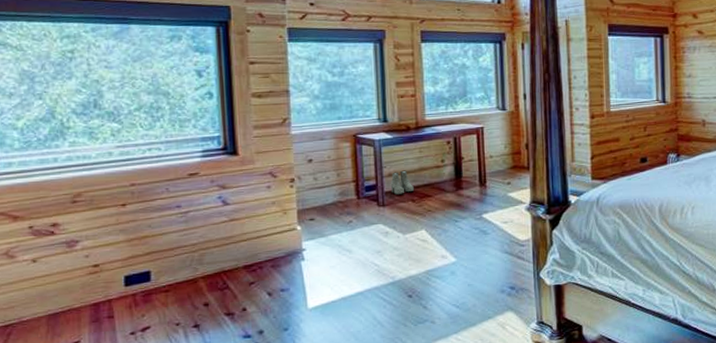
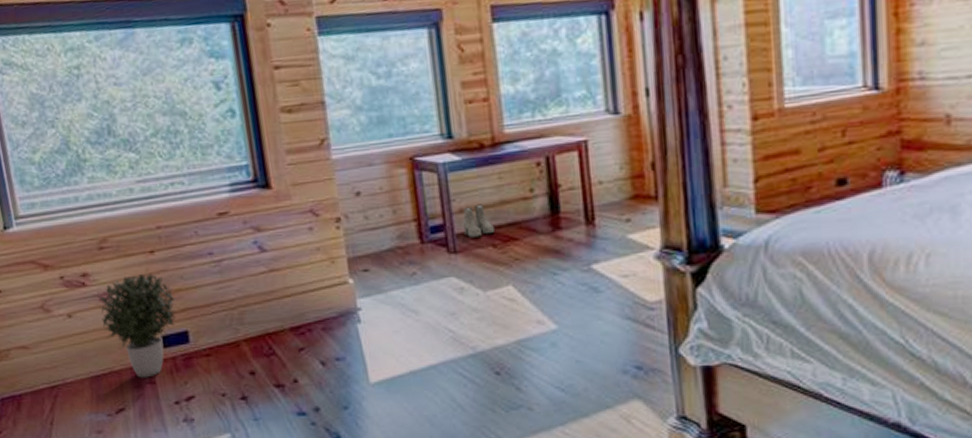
potted plant: none [67,223,142,314] -> present [99,273,176,378]

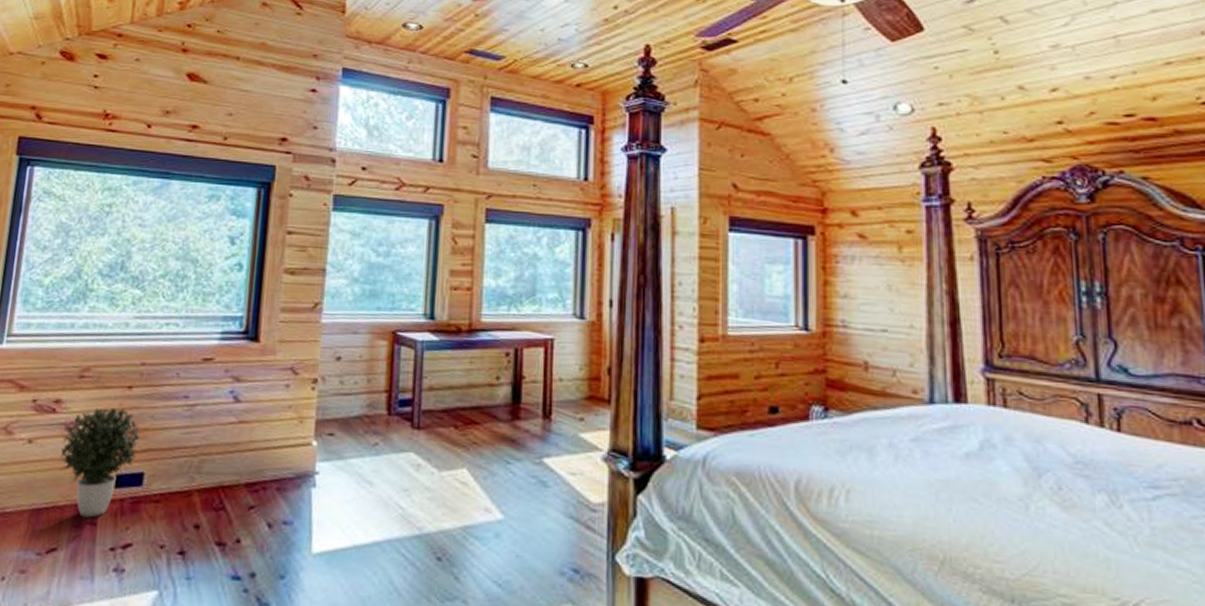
boots: present [462,204,494,238] -> none [429,384,458,416]

